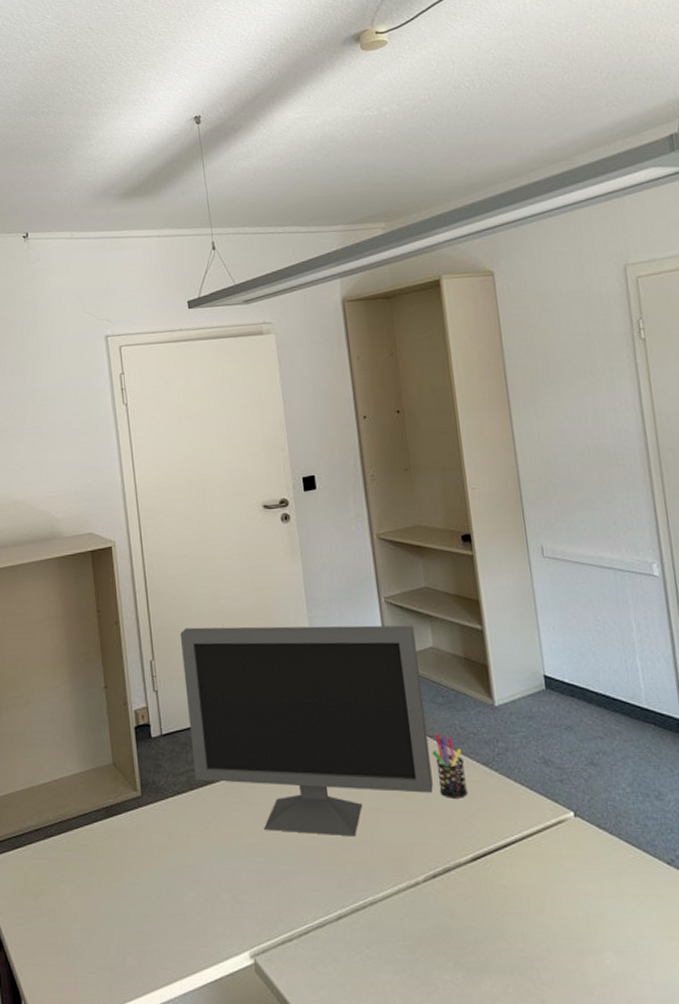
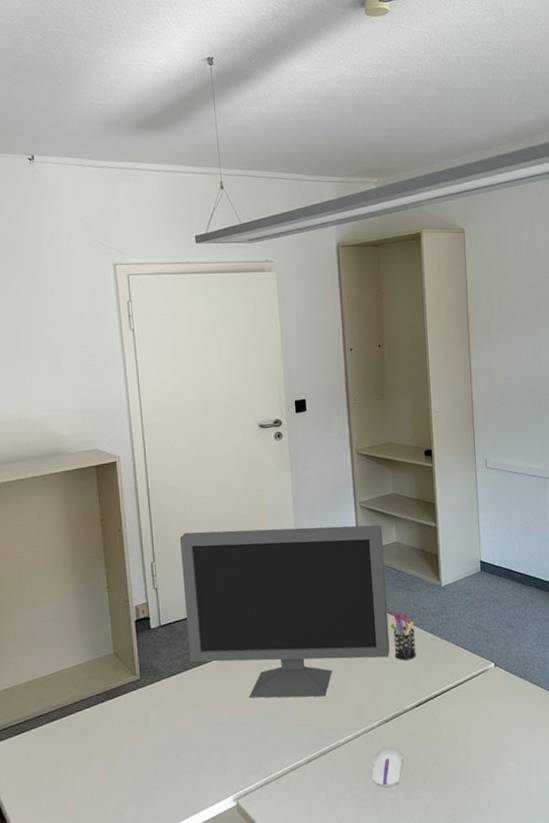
computer mouse: none [419,910,460,964] -> present [372,746,404,787]

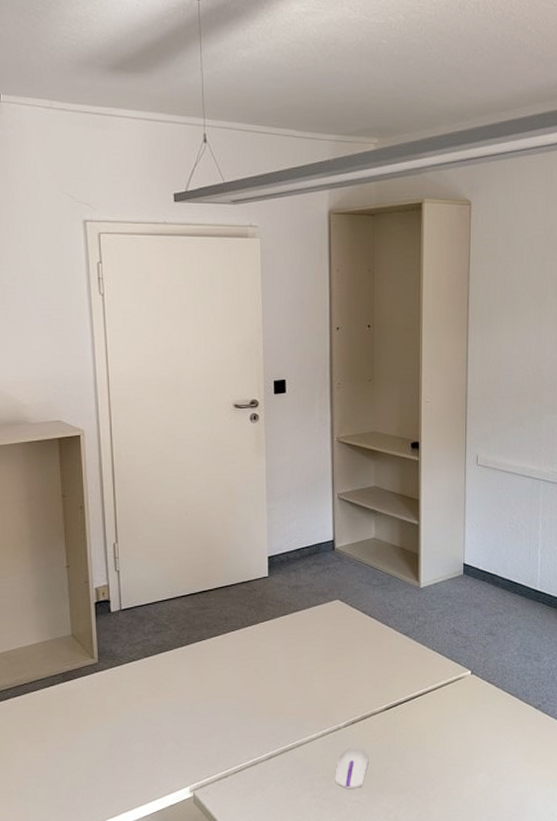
monitor: present [179,524,390,698] -> none [144,514,361,693]
pen holder: present [391,610,416,660] -> none [363,609,389,662]

